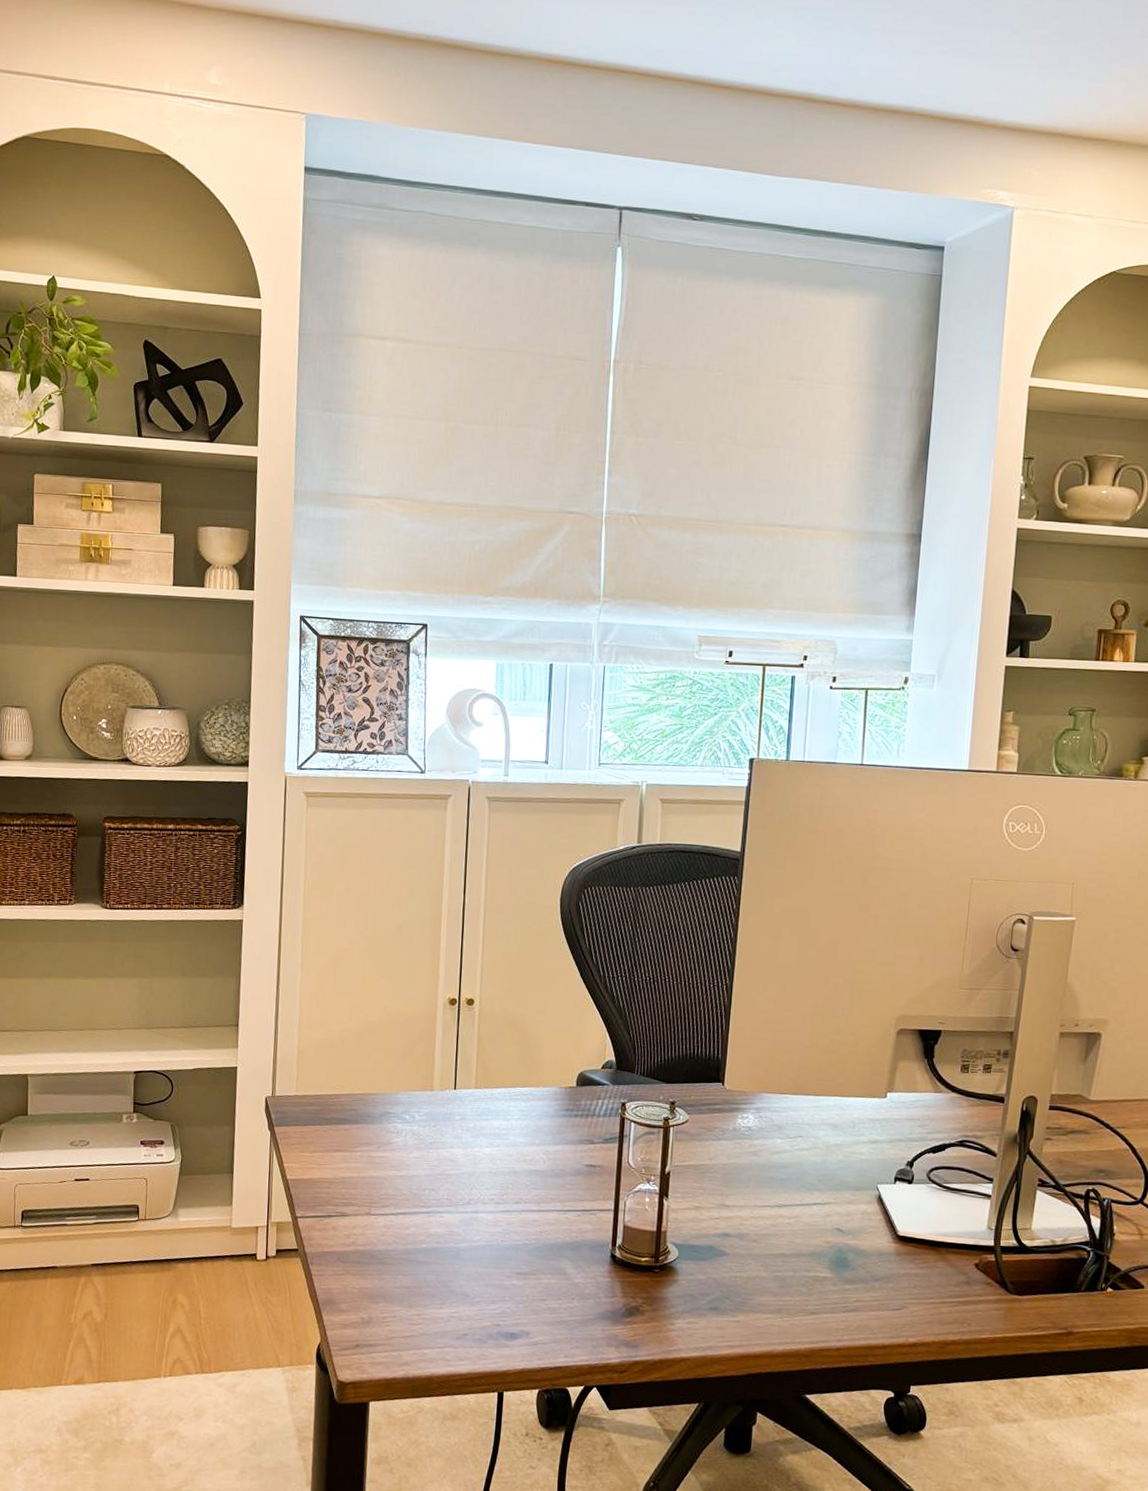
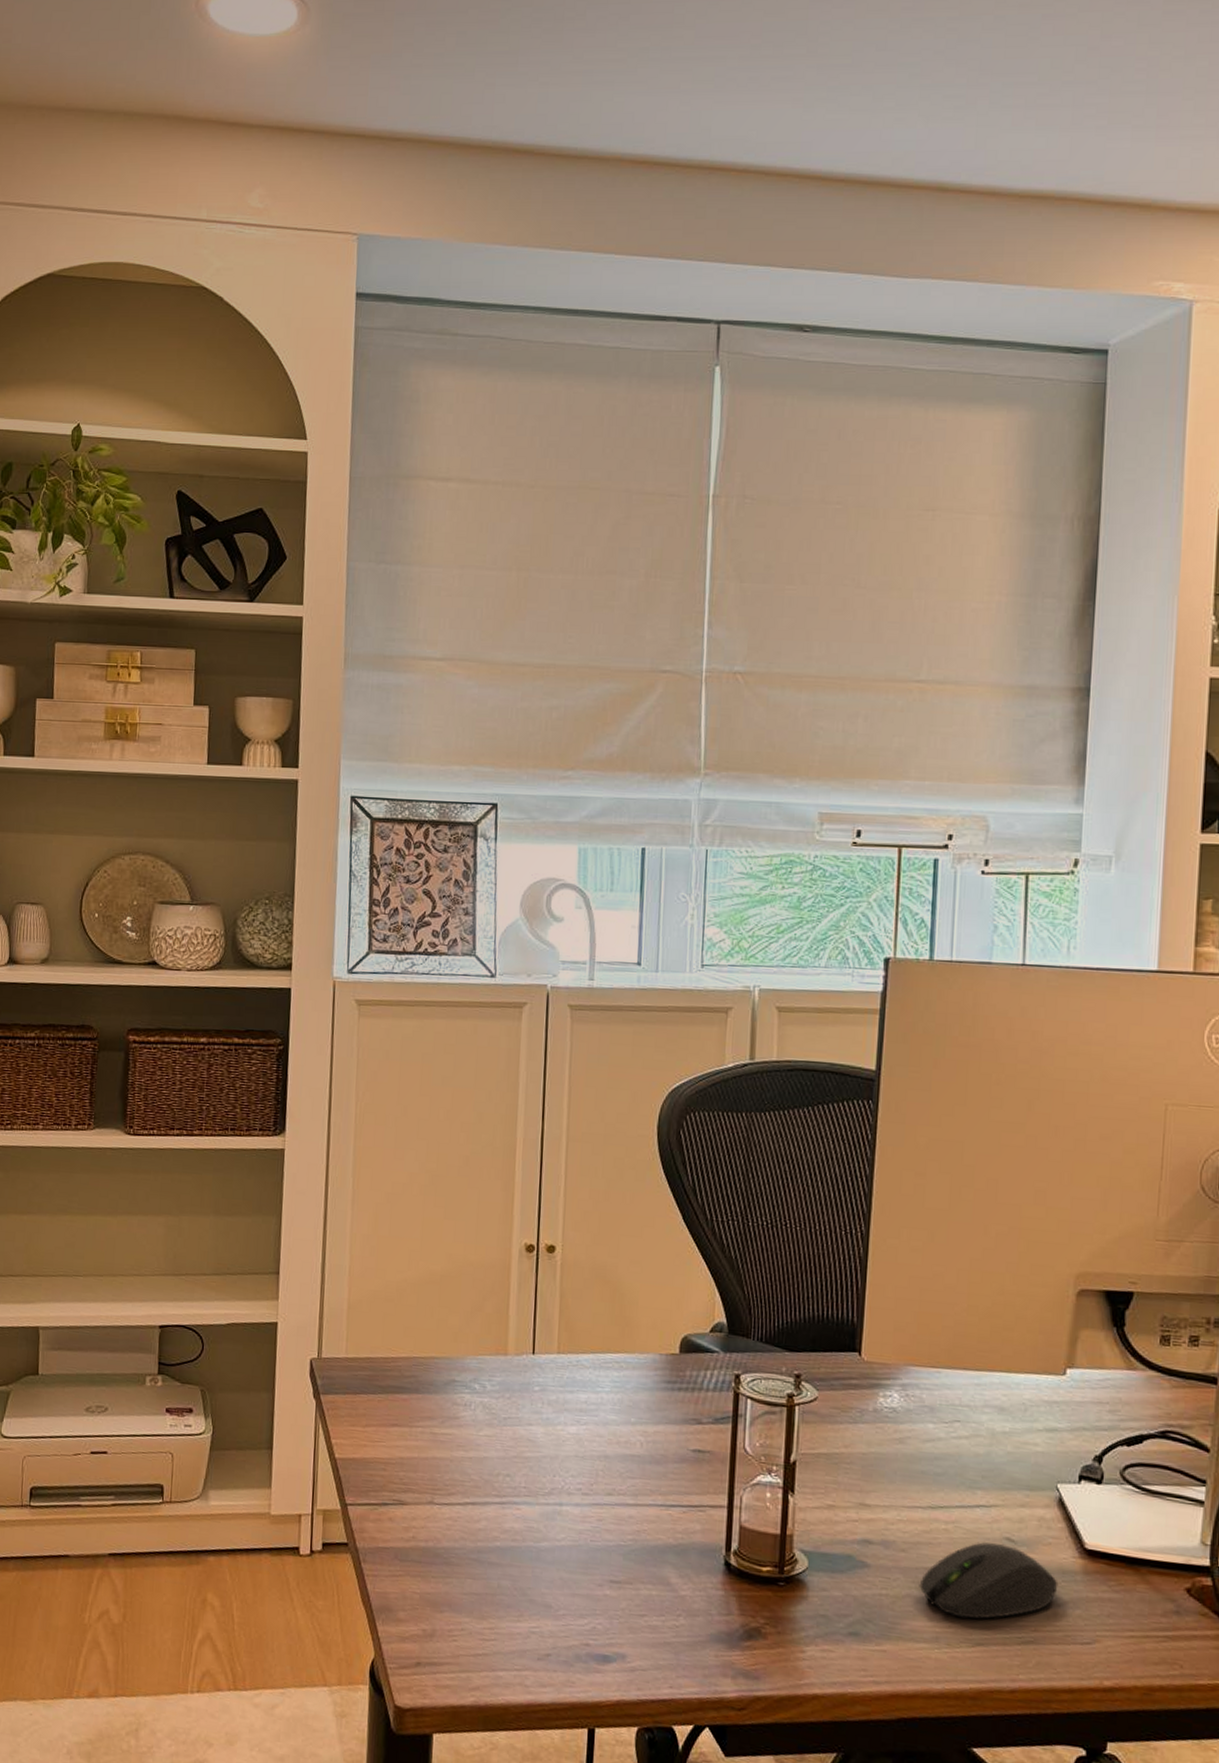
computer mouse: none [766,1232,876,1294] -> present [919,1542,1059,1619]

